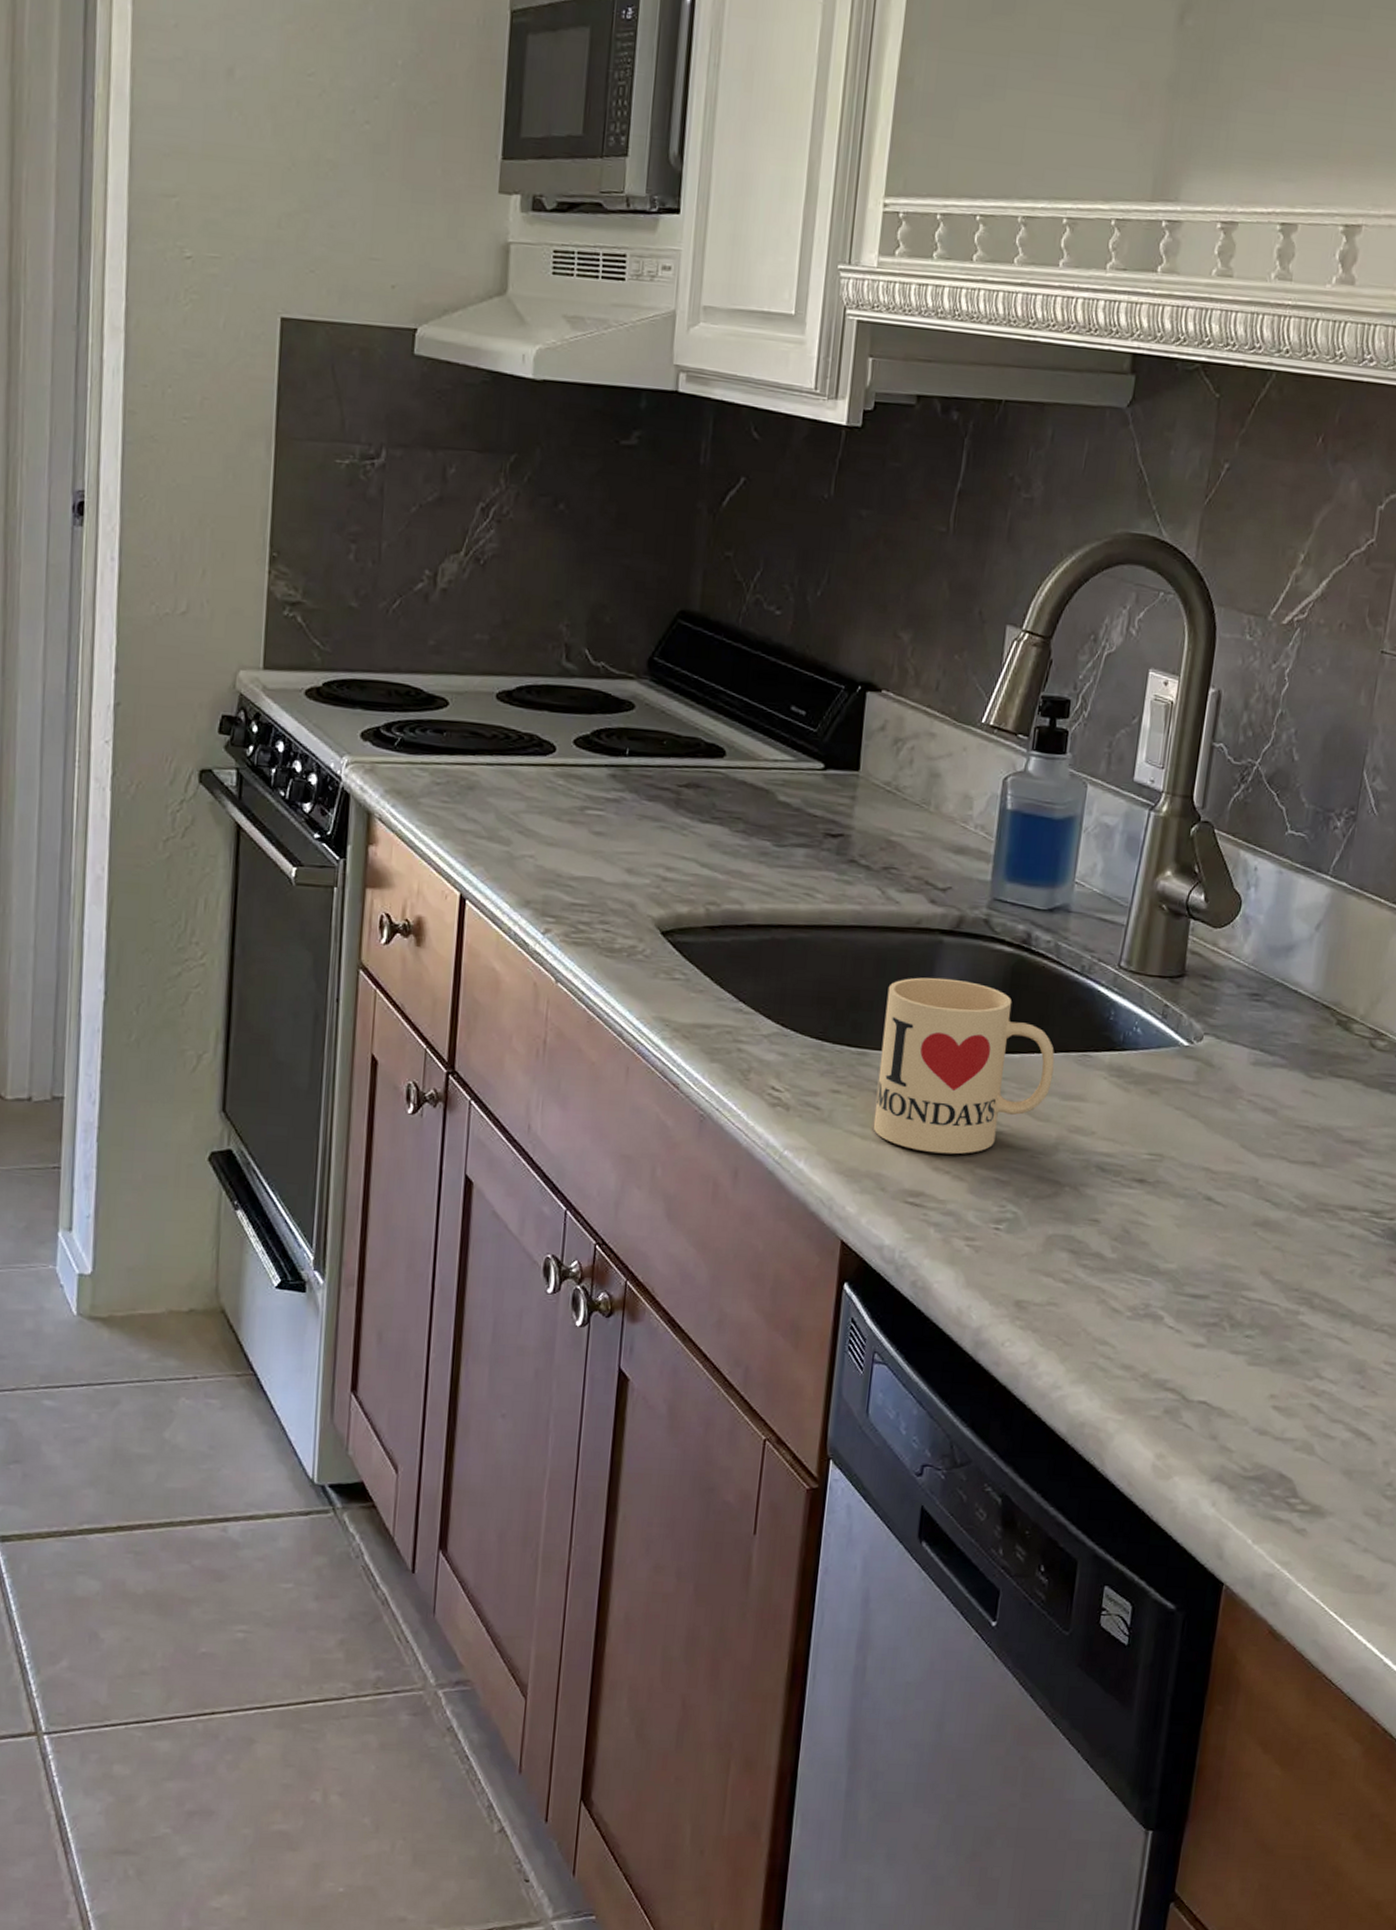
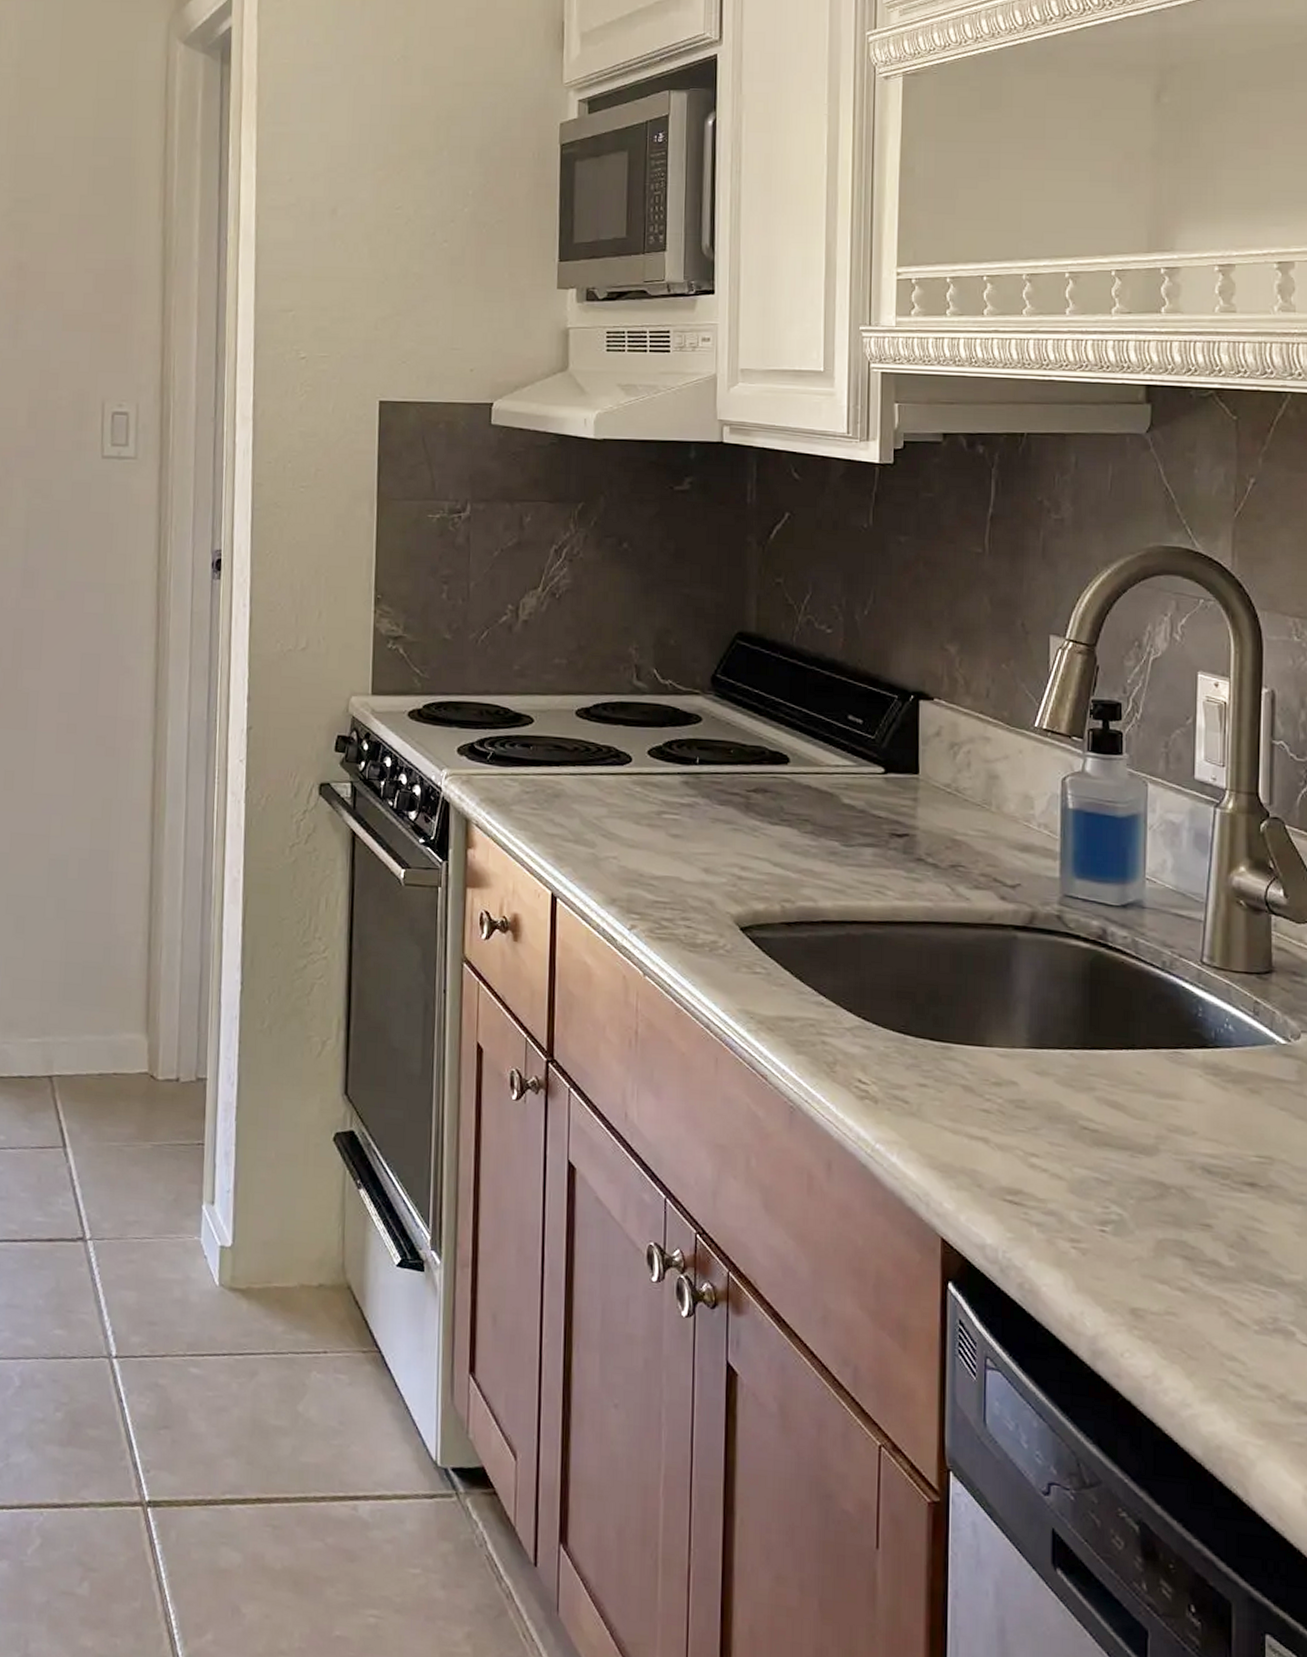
mug: present [873,977,1055,1155] -> none [963,972,1145,1152]

